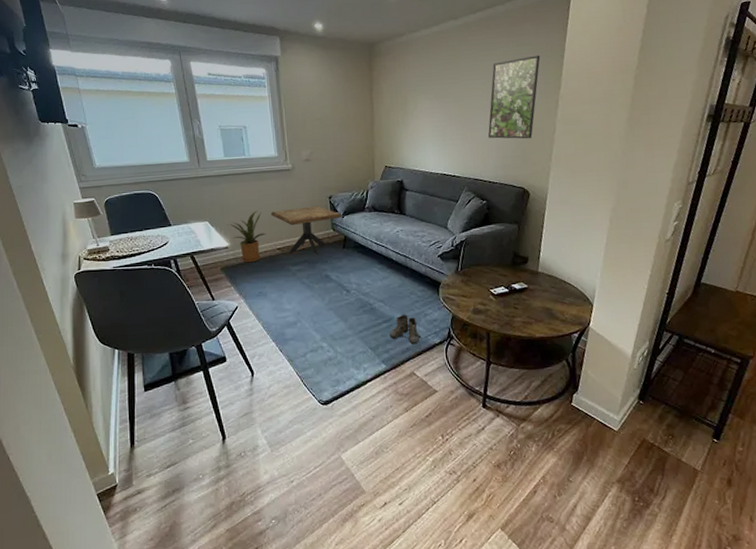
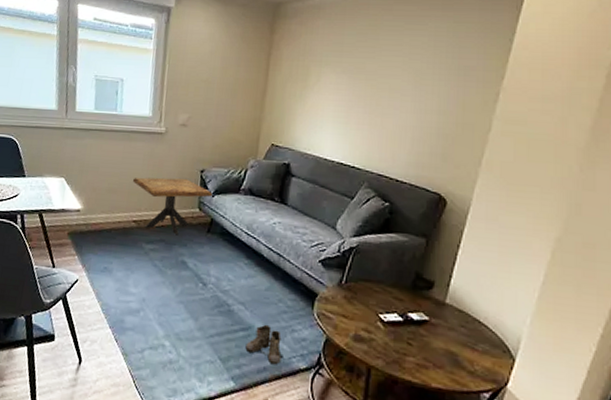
house plant: present [226,210,266,263] -> none [83,174,124,232]
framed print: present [487,55,540,139] -> none [402,35,482,135]

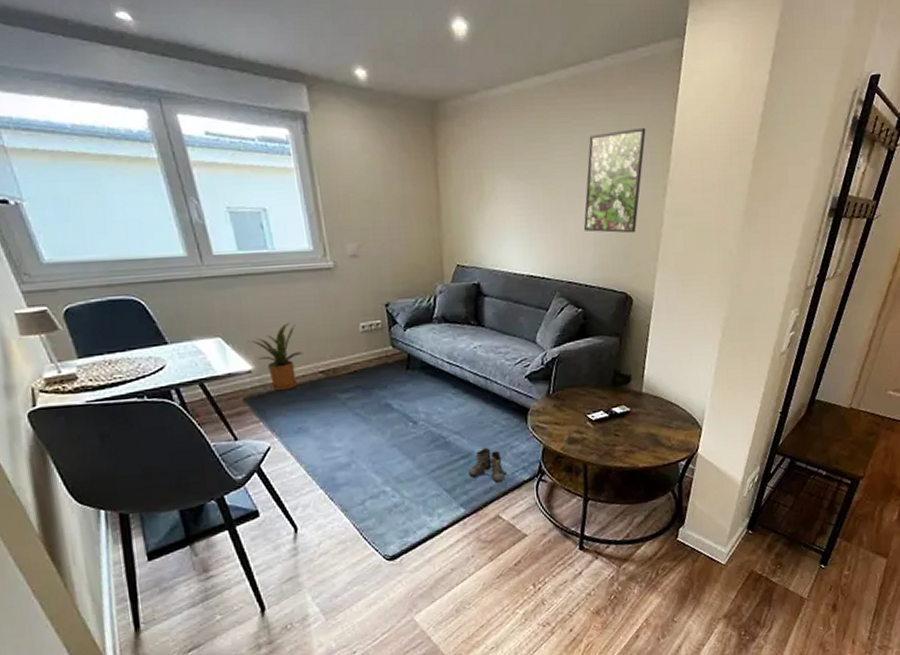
house plant: none [83,174,124,232] -> present [247,322,303,391]
side table: present [133,177,213,236] -> none [308,315,404,379]
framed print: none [402,35,482,135] -> present [583,127,646,234]

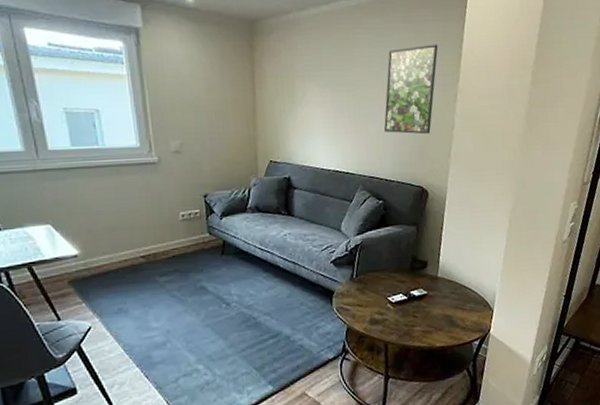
house plant: present [247,322,303,391] -> none [75,211,126,274]
boots: present [468,447,505,483] -> none [277,327,311,362]

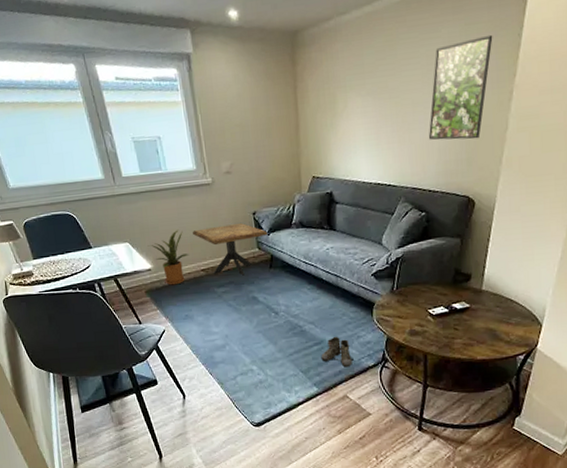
house plant: none [75,211,126,274] -> present [147,230,189,285]
side table: none [132,205,220,263] -> present [193,222,268,276]
boots: none [277,327,311,362] -> present [321,336,353,368]

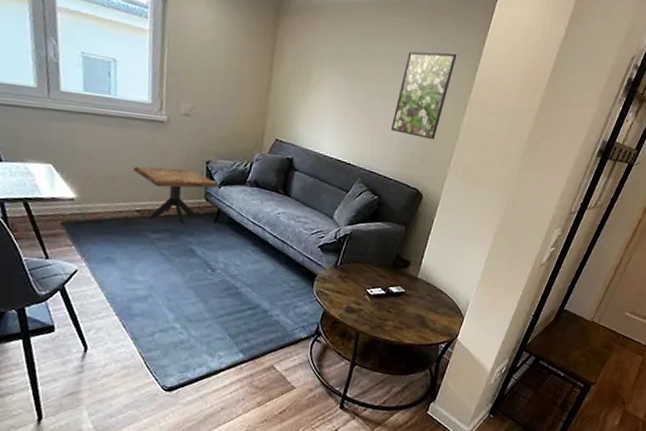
house plant: present [147,230,189,285] -> none [75,162,125,222]
boots: present [321,336,353,368] -> none [253,303,285,337]

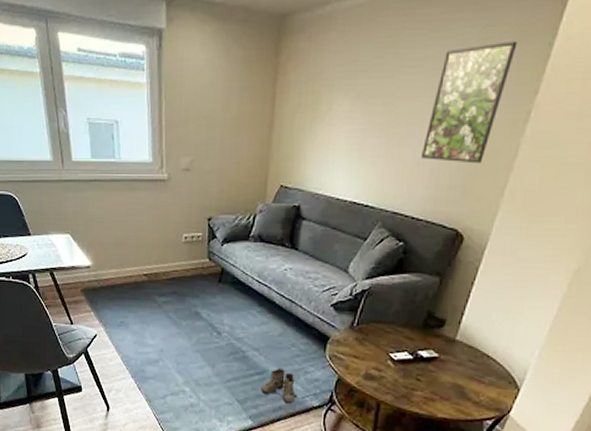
side table: present [134,166,219,225] -> none [140,227,222,287]
boots: none [253,303,285,337] -> present [261,367,296,404]

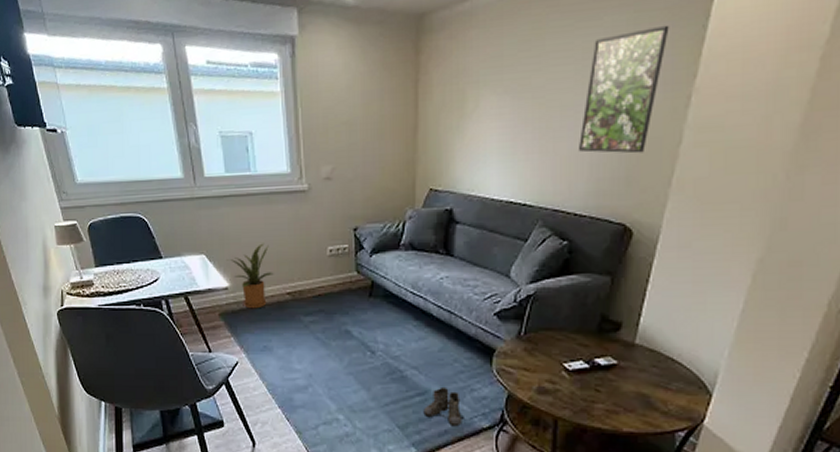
house plant: none [89,227,132,287] -> present [226,243,274,309]

